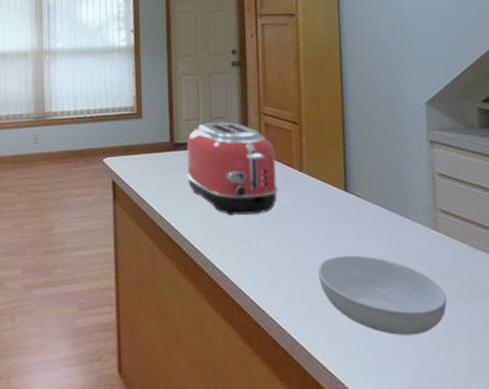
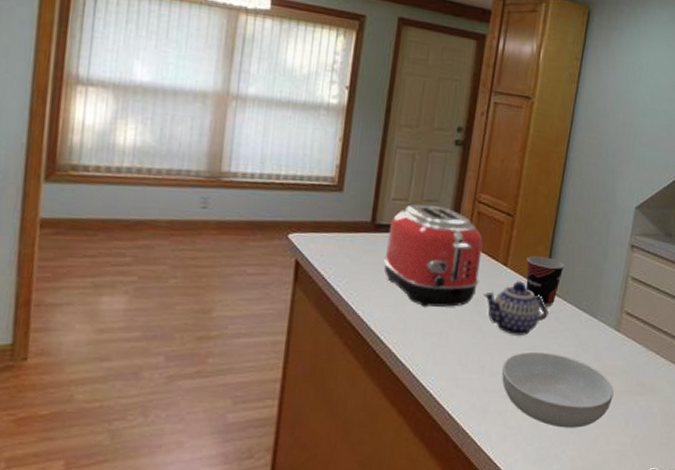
teapot: none [285,185,355,239] -> present [483,281,549,336]
cup: none [321,160,362,210] -> present [525,256,565,308]

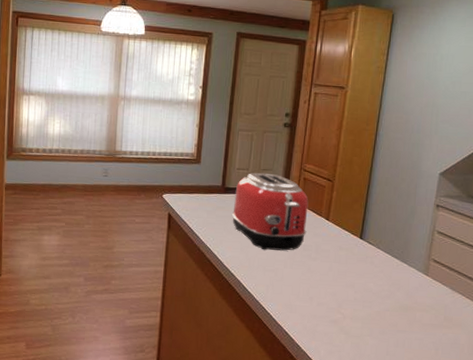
teapot: present [483,281,549,336] -> none [310,232,365,275]
serving bowl: present [501,351,614,428] -> none [327,288,424,351]
cup: present [525,256,565,308] -> none [345,213,378,254]

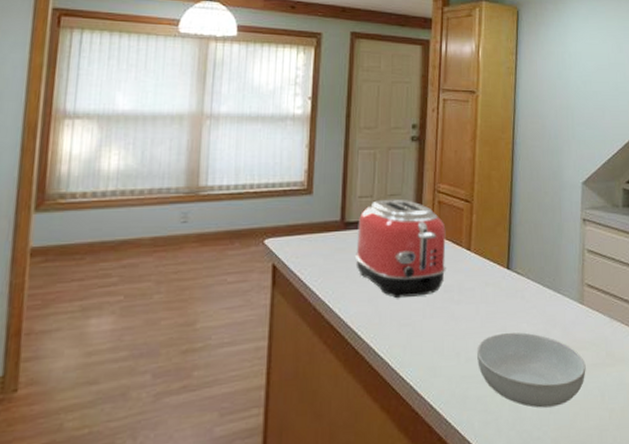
serving bowl: none [327,288,424,351] -> present [476,332,586,408]

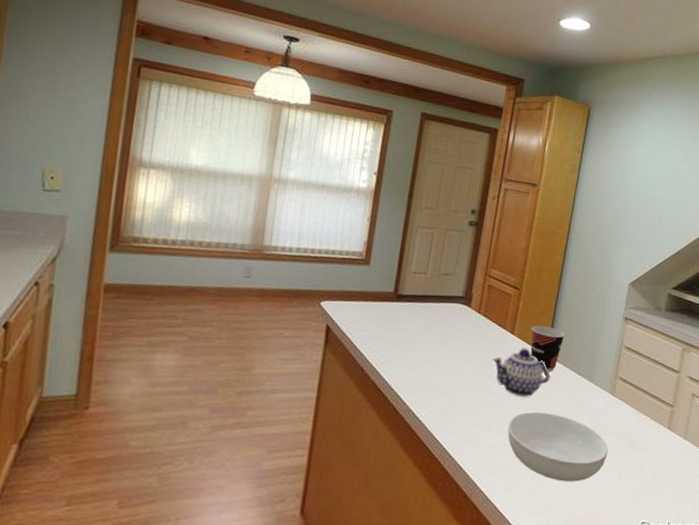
toaster: present [354,198,446,299] -> none [403,277,493,370]
teapot: none [452,264,514,318] -> present [492,348,551,397]
cup: none [488,238,524,288] -> present [530,326,565,373]

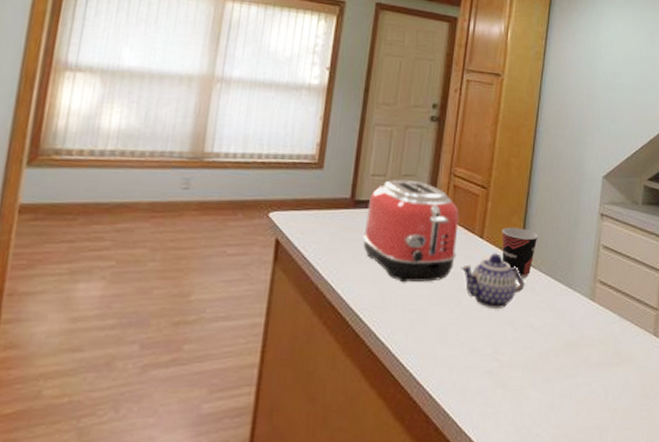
toaster: none [403,277,493,370] -> present [362,179,459,283]
serving bowl: present [507,411,608,482] -> none [480,324,592,404]

